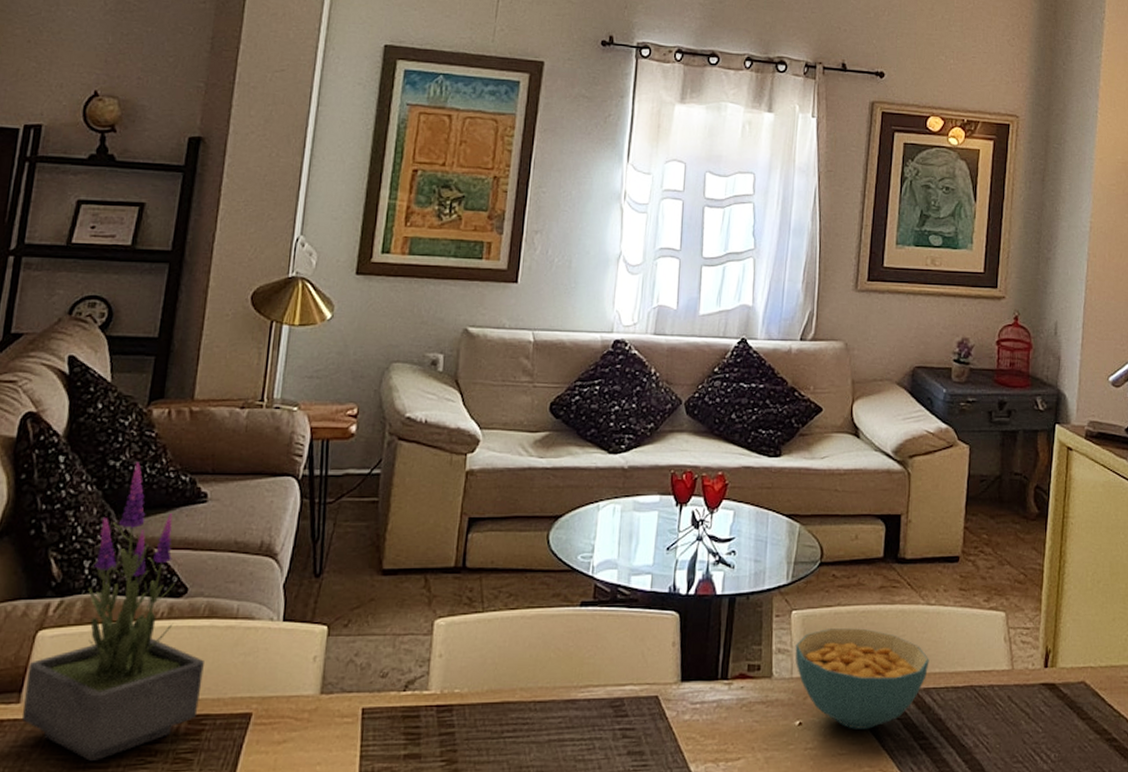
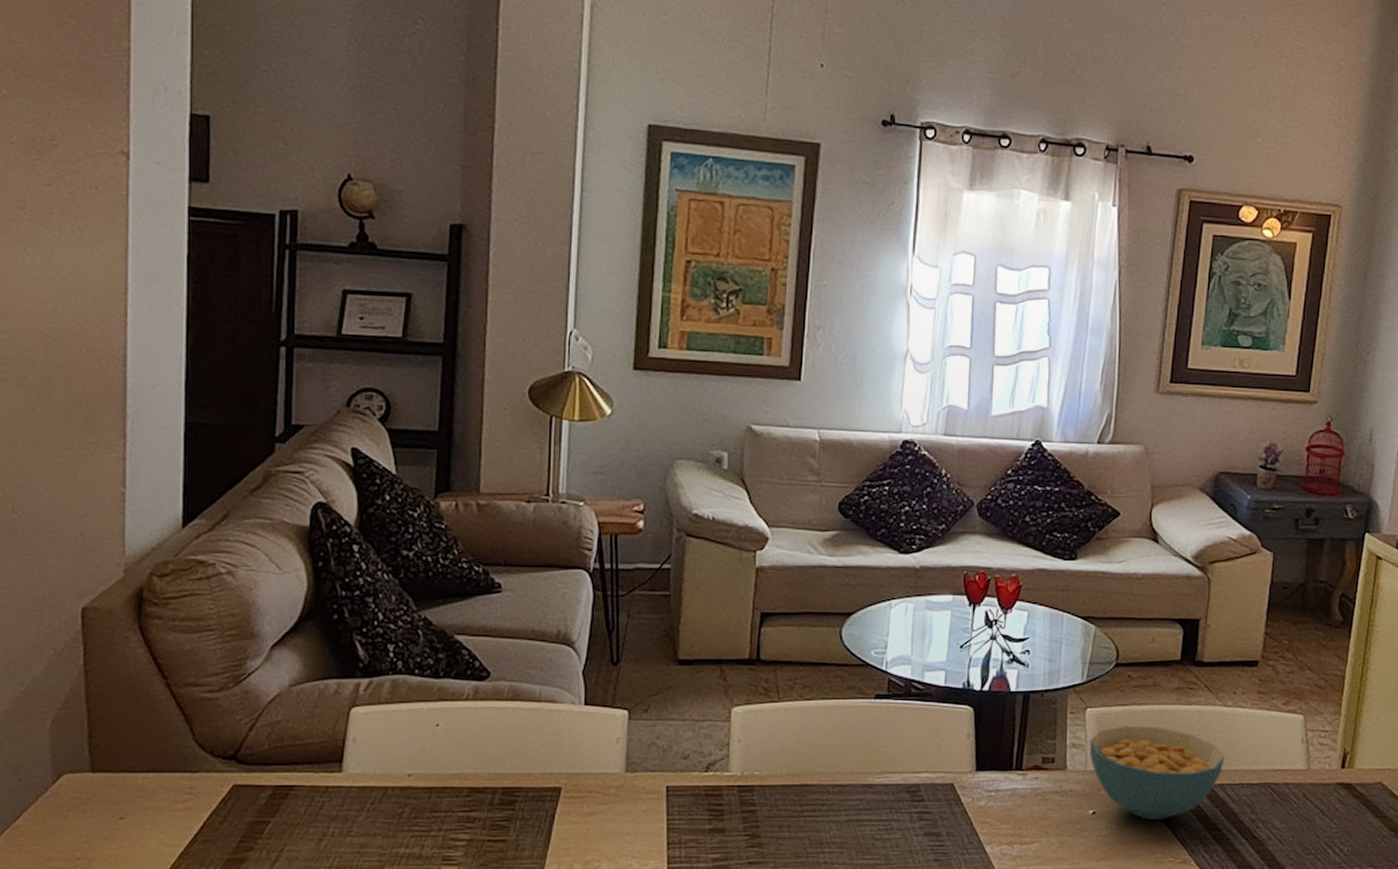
potted plant: present [21,461,204,761] -> none [345,552,512,825]

